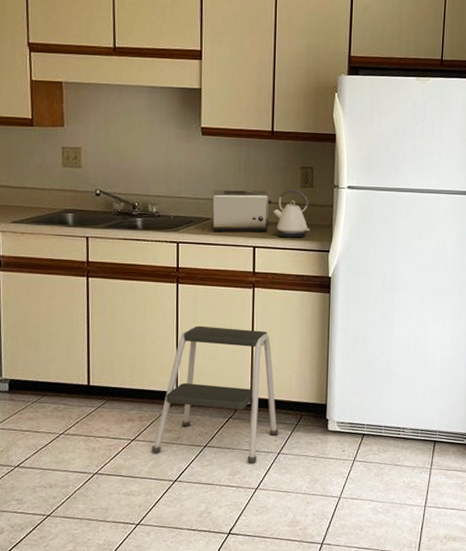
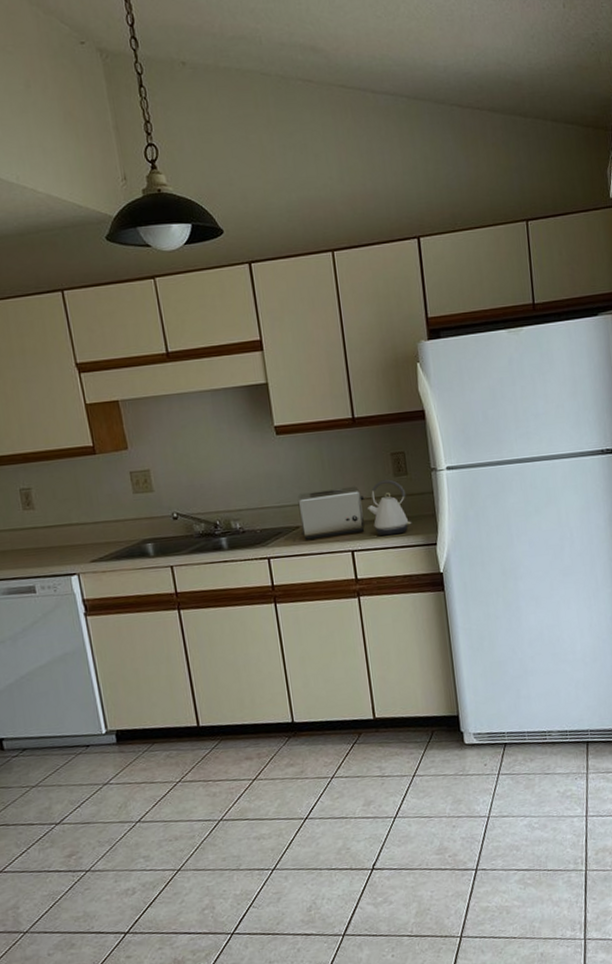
step stool: present [151,326,279,463] -> none [275,643,411,791]

